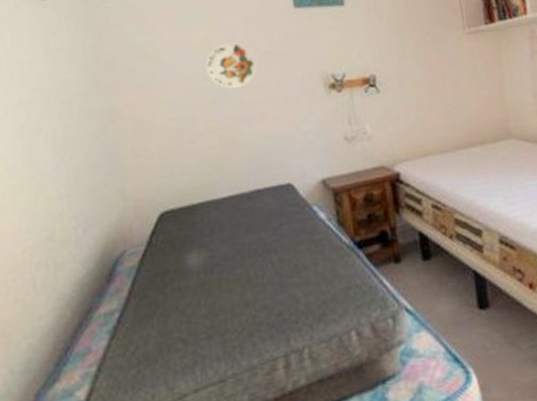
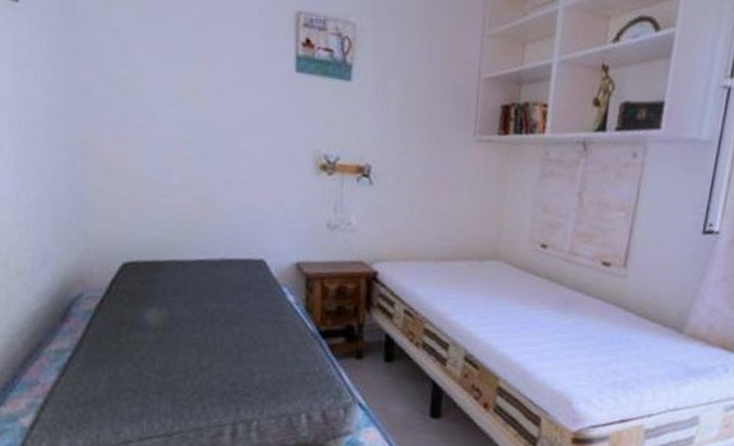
decorative plate: present [205,42,257,89] -> none [189,95,246,149]

